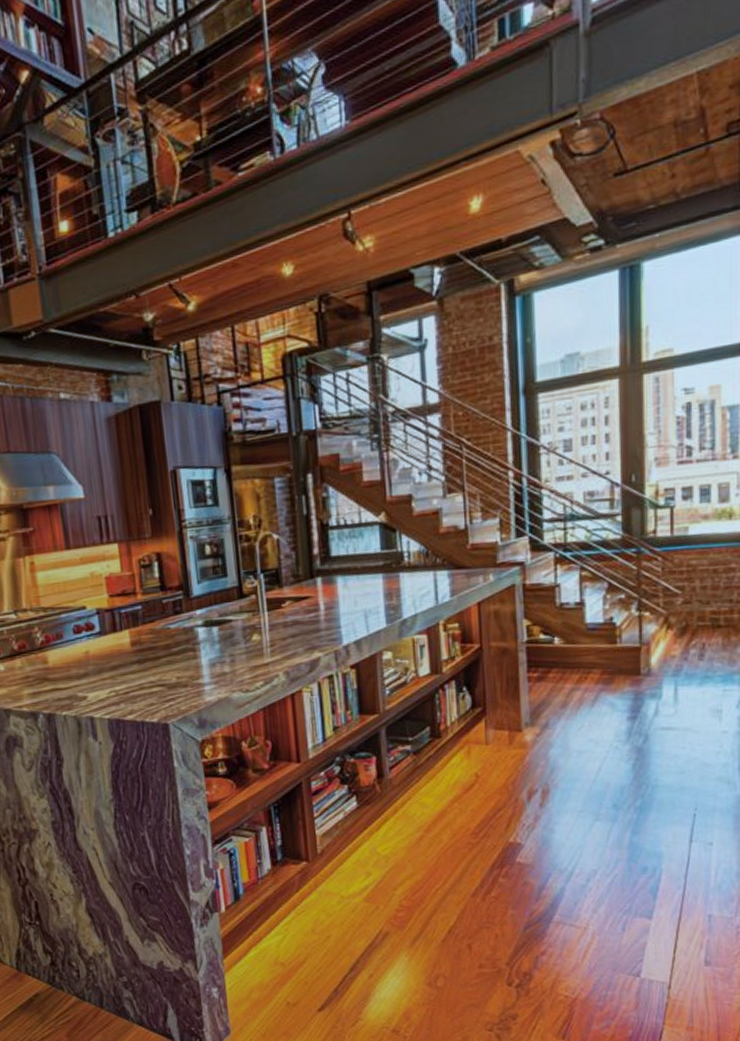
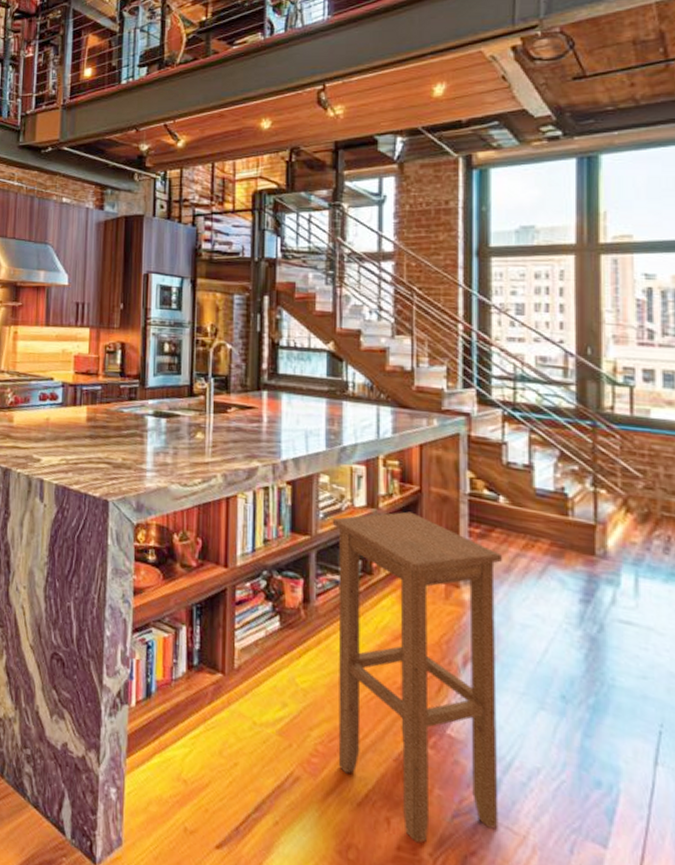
stool: none [398,670,563,958] -> present [332,511,502,844]

